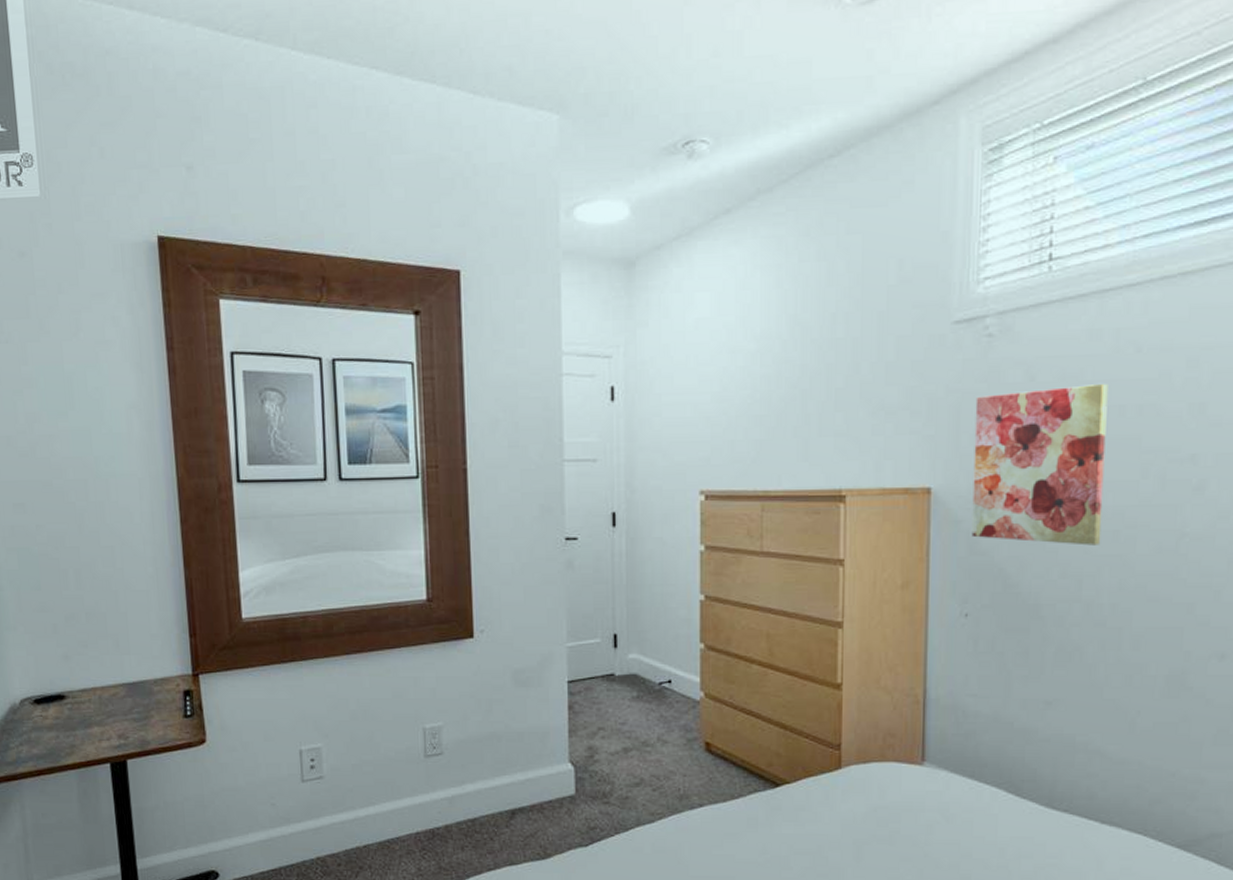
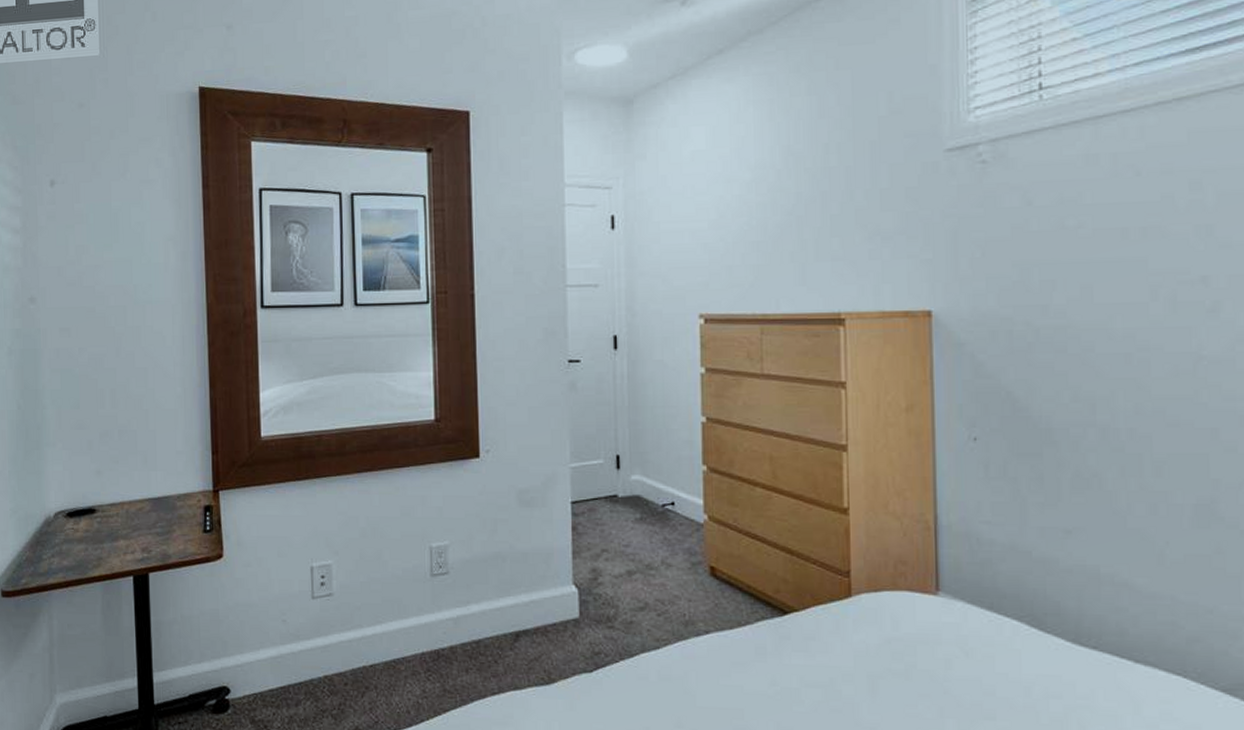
wall art: present [971,384,1108,546] -> none [972,207,1112,369]

